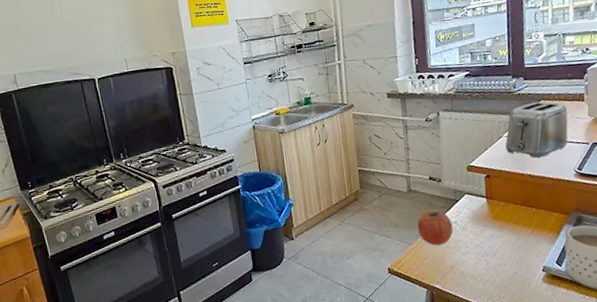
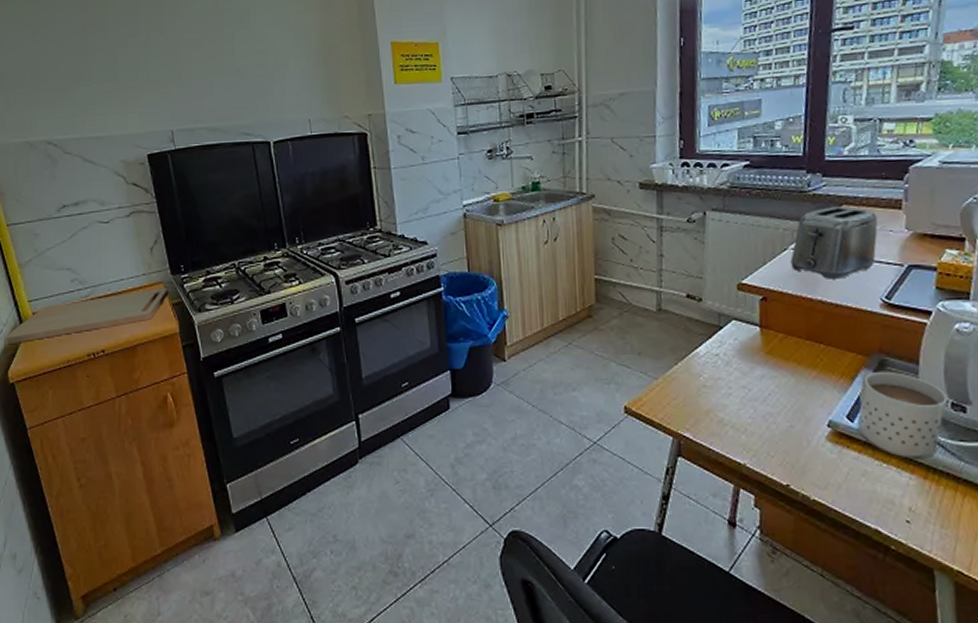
fruit: present [417,209,453,245] -> none [666,336,713,382]

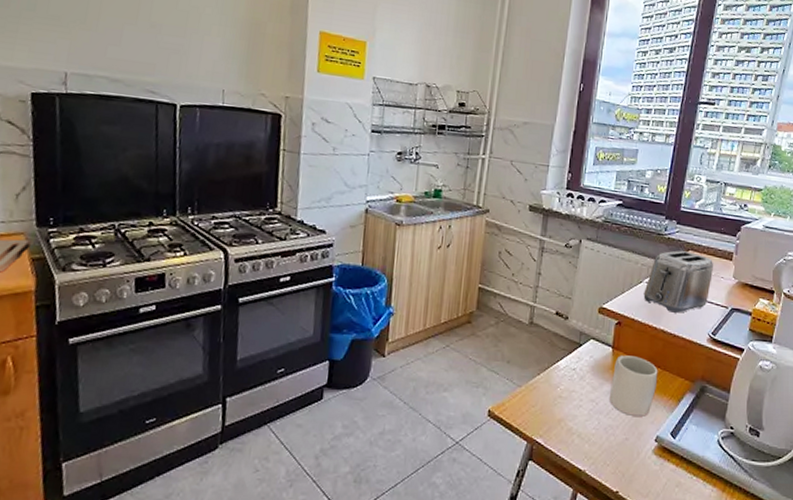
mug: none [763,333,822,400] -> present [610,355,658,417]
mug: present [857,371,948,459] -> none [677,396,747,475]

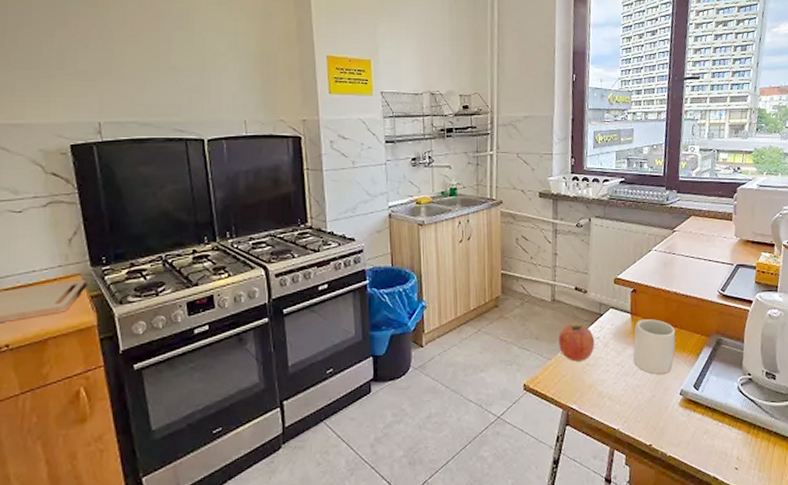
fruit: none [531,349,571,393] -> present [558,322,595,362]
toaster: present [643,250,713,313] -> none [654,217,716,275]

